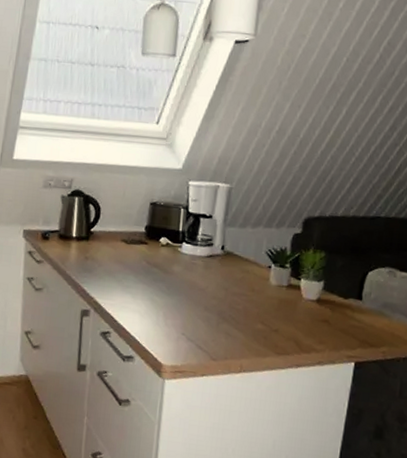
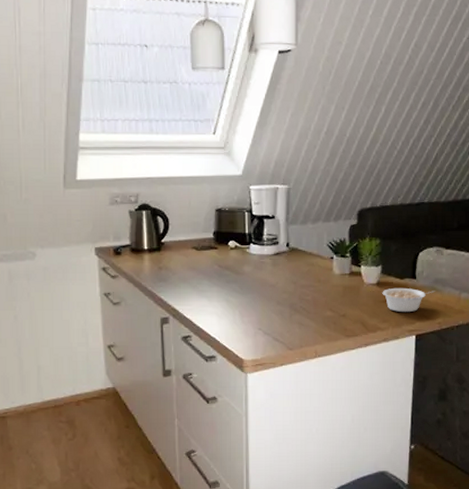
legume: none [322,307,383,337] -> present [382,287,435,313]

